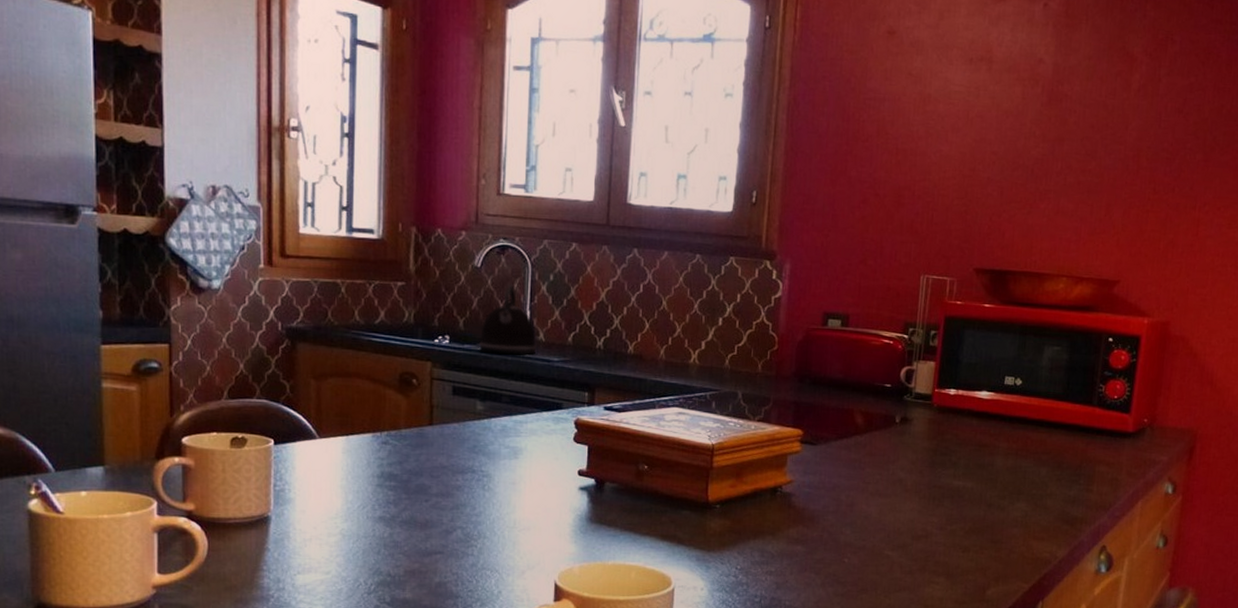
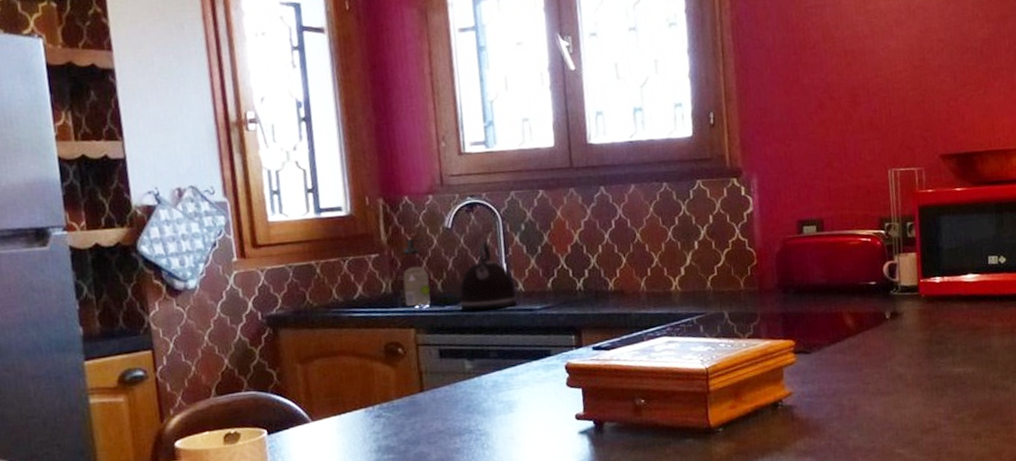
soap dispenser: none [421,271,453,341] -> present [398,238,431,306]

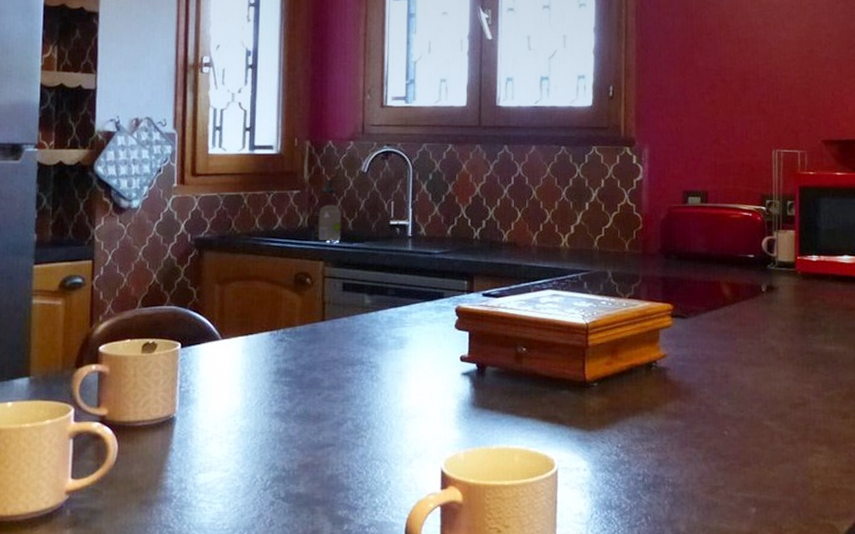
kettle: present [459,239,518,311] -> none [366,184,419,250]

